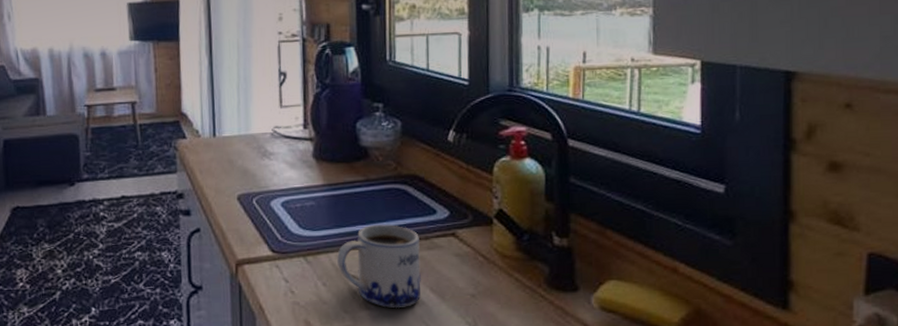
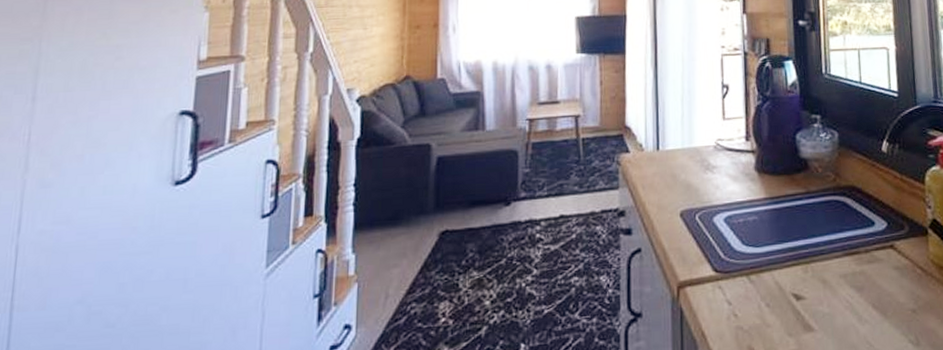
mug: present [336,224,421,308] -> none [779,237,863,328]

